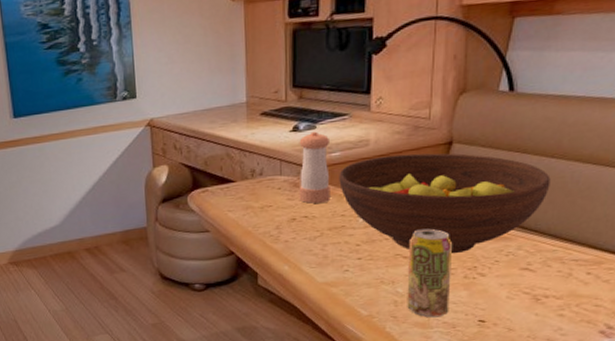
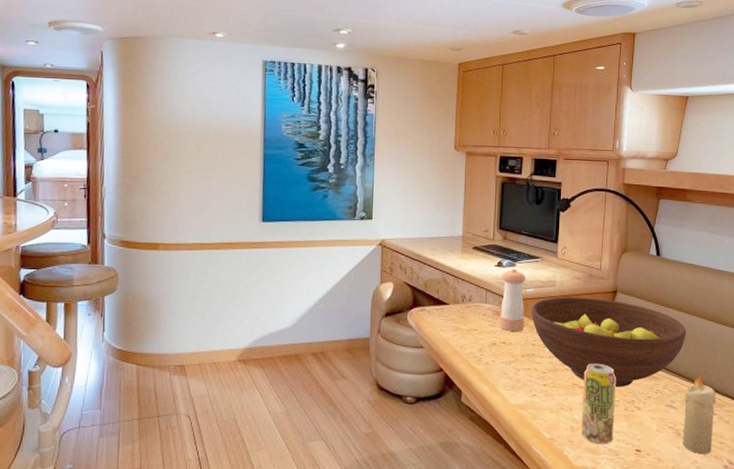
candle: none [542,230,593,321] -> present [683,376,717,455]

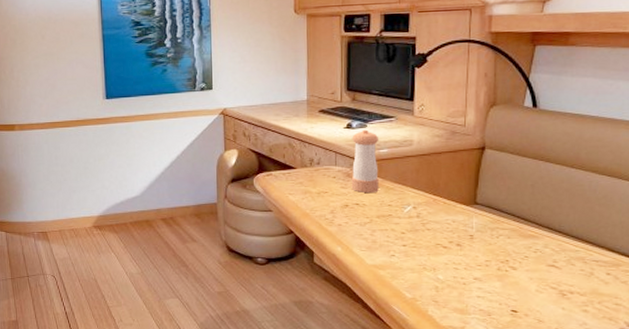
fruit bowl: present [531,296,686,387] -> none [386,155,571,246]
beverage can: present [581,363,617,445] -> none [447,223,487,305]
candle: present [683,376,717,455] -> none [568,233,611,316]

